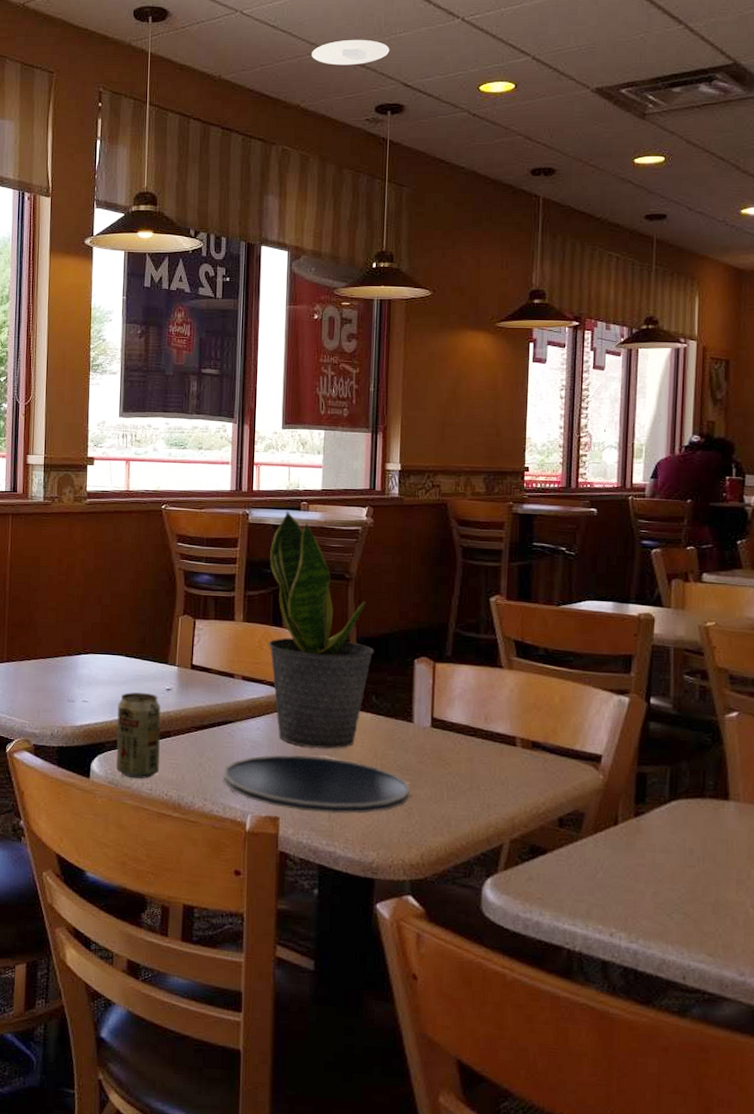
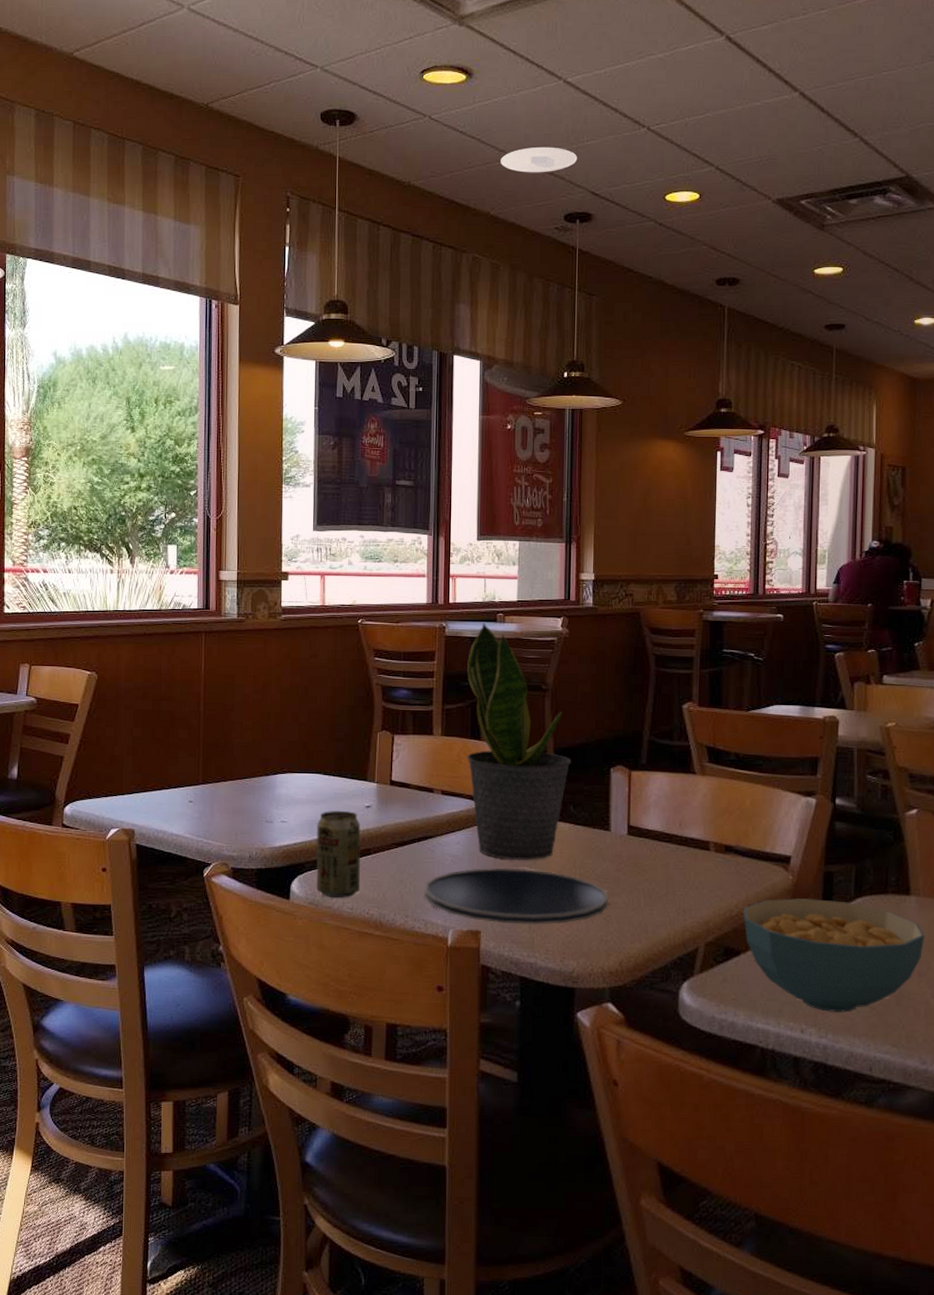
cereal bowl: none [551,798,745,918] -> present [744,898,925,1013]

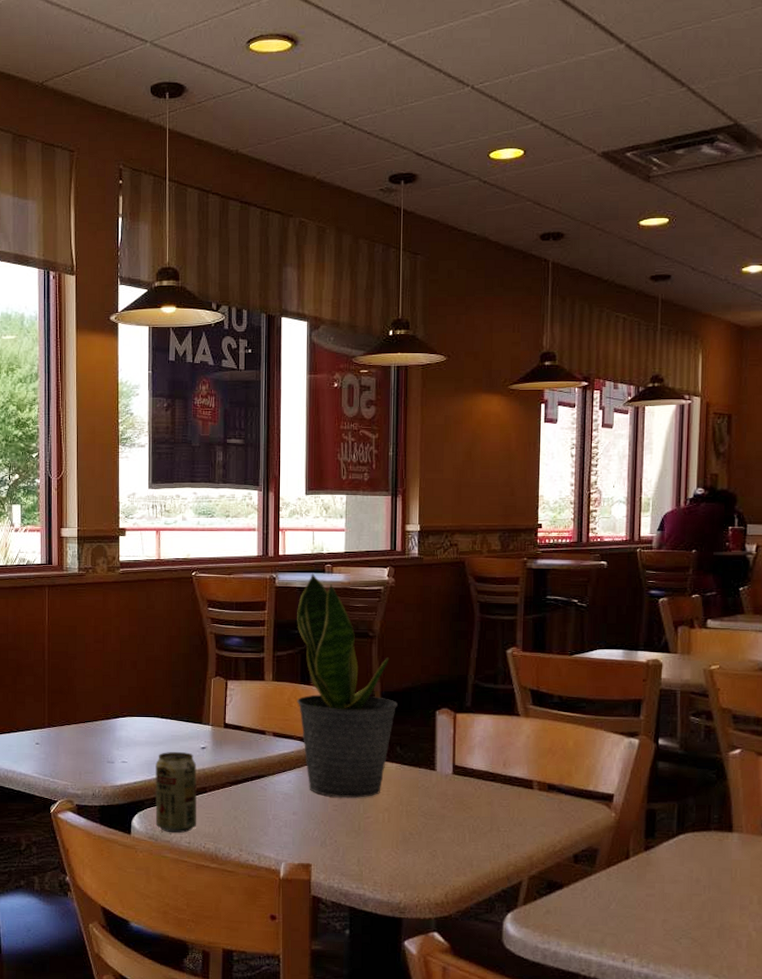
plate: present [424,868,609,925] -> none [257,805,434,859]
recessed light: present [501,146,578,173] -> none [326,109,402,137]
cereal bowl: present [744,898,925,1013] -> none [567,835,748,944]

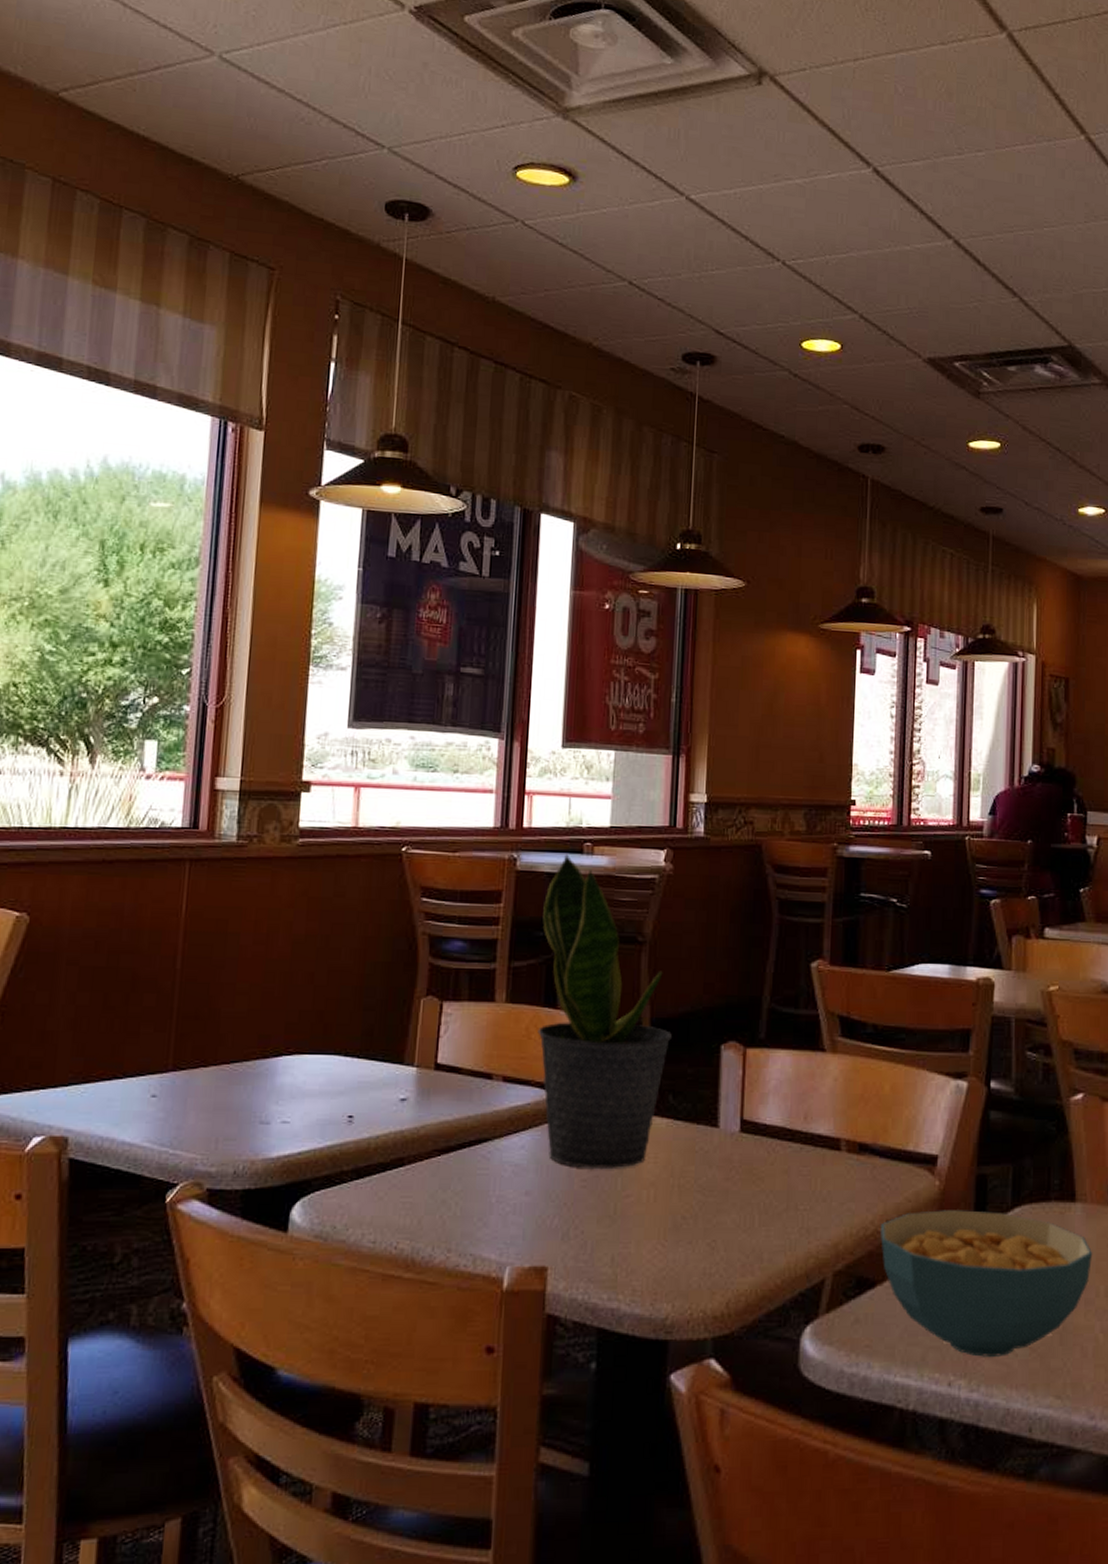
beverage can: present [155,752,197,833] -> none [326,1106,392,1227]
cereal bowl: none [567,835,748,944] -> present [881,1210,1093,1357]

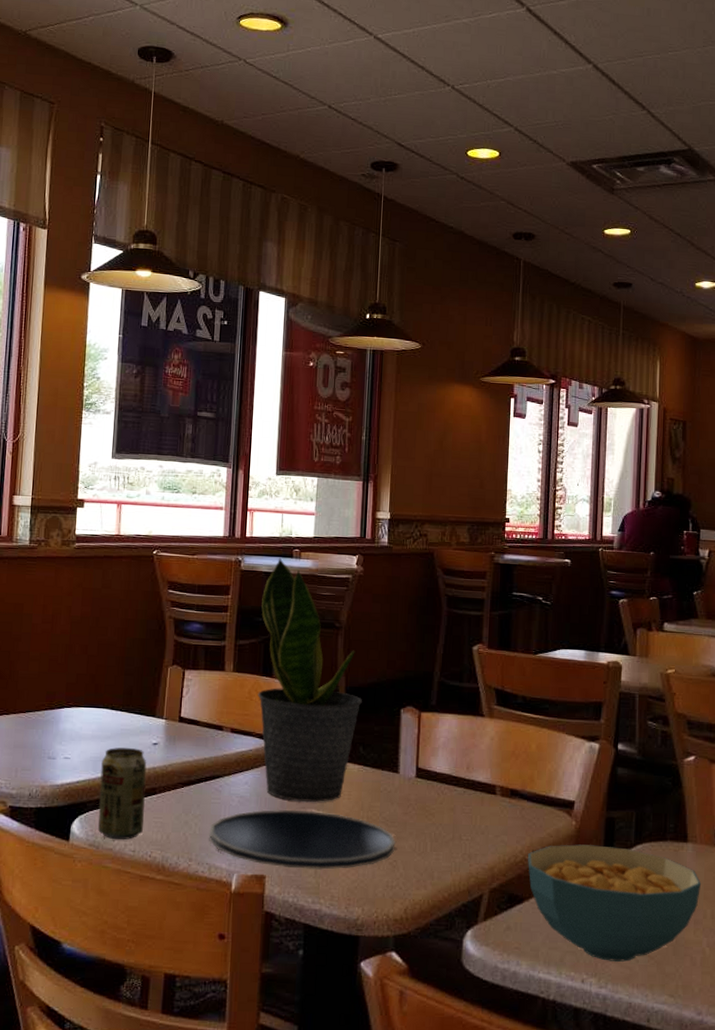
beverage can: none [326,1106,392,1227] -> present [98,747,147,839]
plate: none [473,1179,715,1256] -> present [209,809,396,870]

